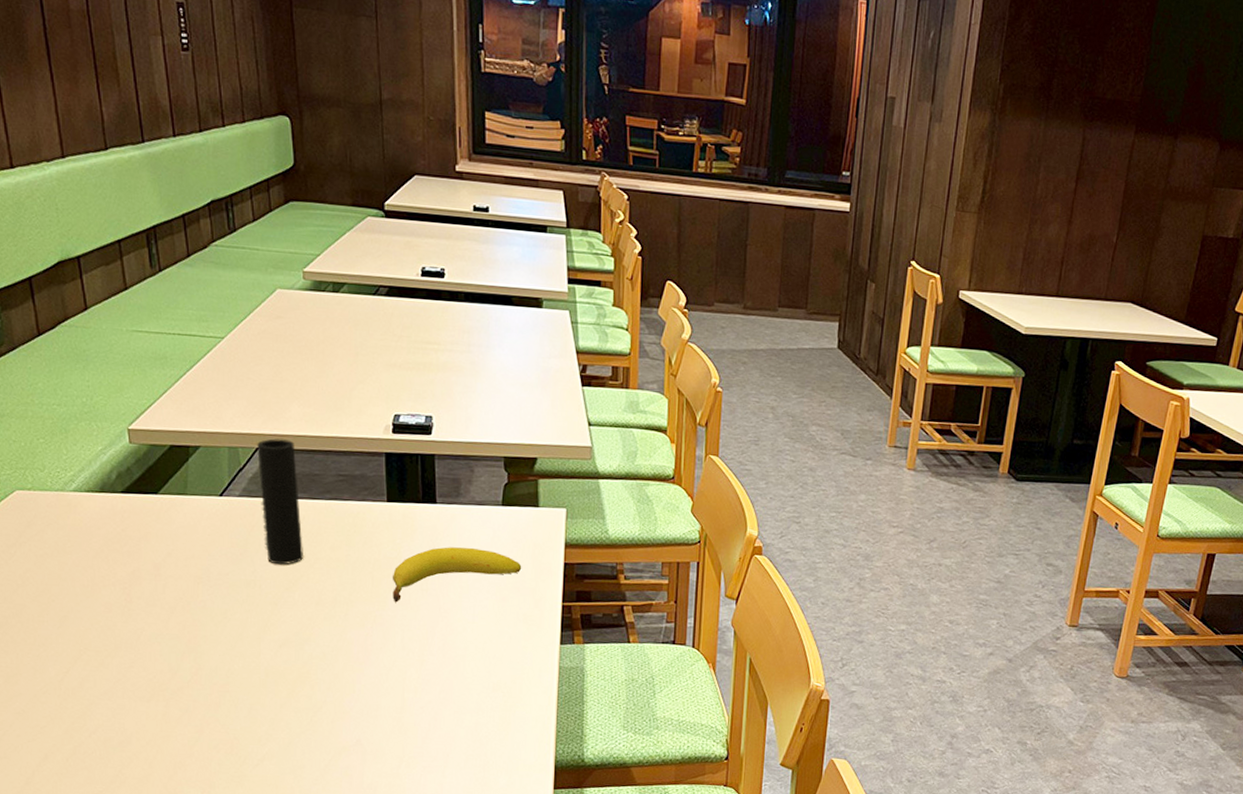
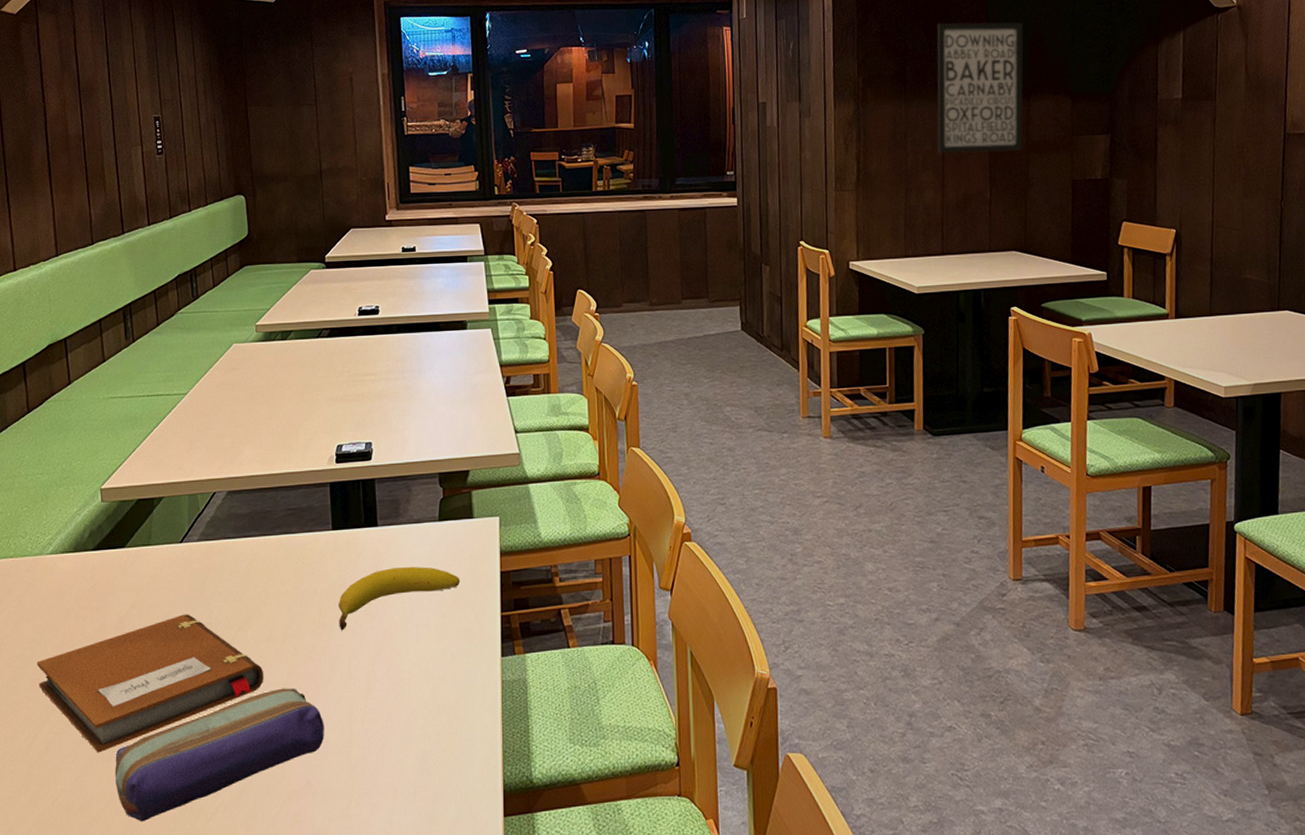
notebook: none [64,568,313,694] -> present [36,614,264,753]
pencil case: none [155,651,375,762] -> present [114,688,324,822]
cup: present [257,438,303,565] -> none [214,481,255,605]
wall art: none [1071,34,1187,195] -> present [936,22,1024,154]

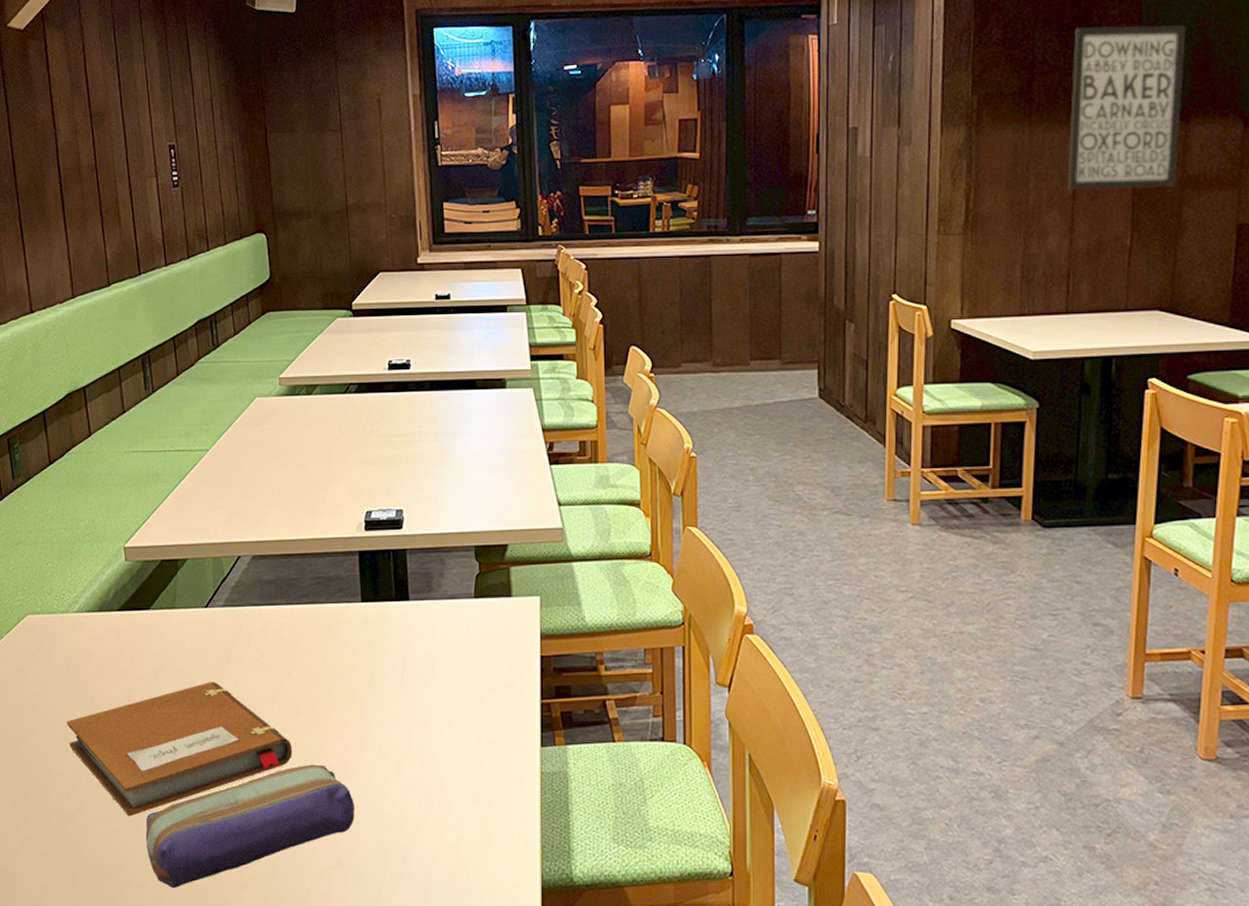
fruit: present [338,567,460,631] -> none [368,646,497,709]

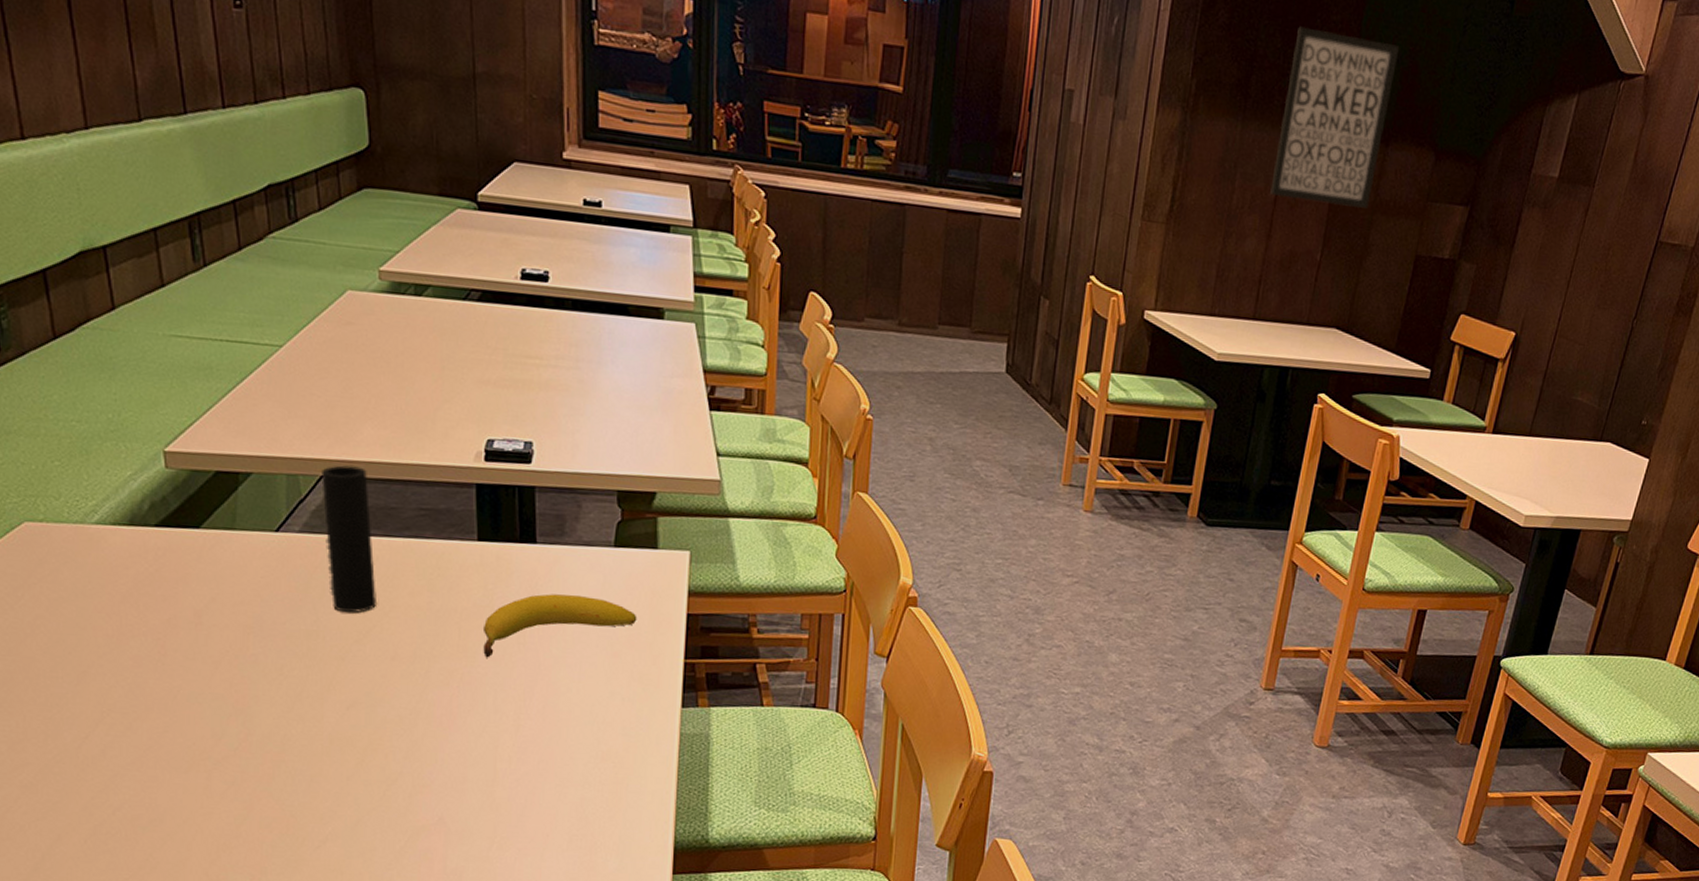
notebook: present [66,682,293,817] -> none [83,617,387,764]
pencil case: present [145,764,354,889] -> none [194,714,462,844]
cup: none [239,545,282,675] -> present [321,465,376,613]
fruit: none [368,646,497,709] -> present [482,594,637,658]

